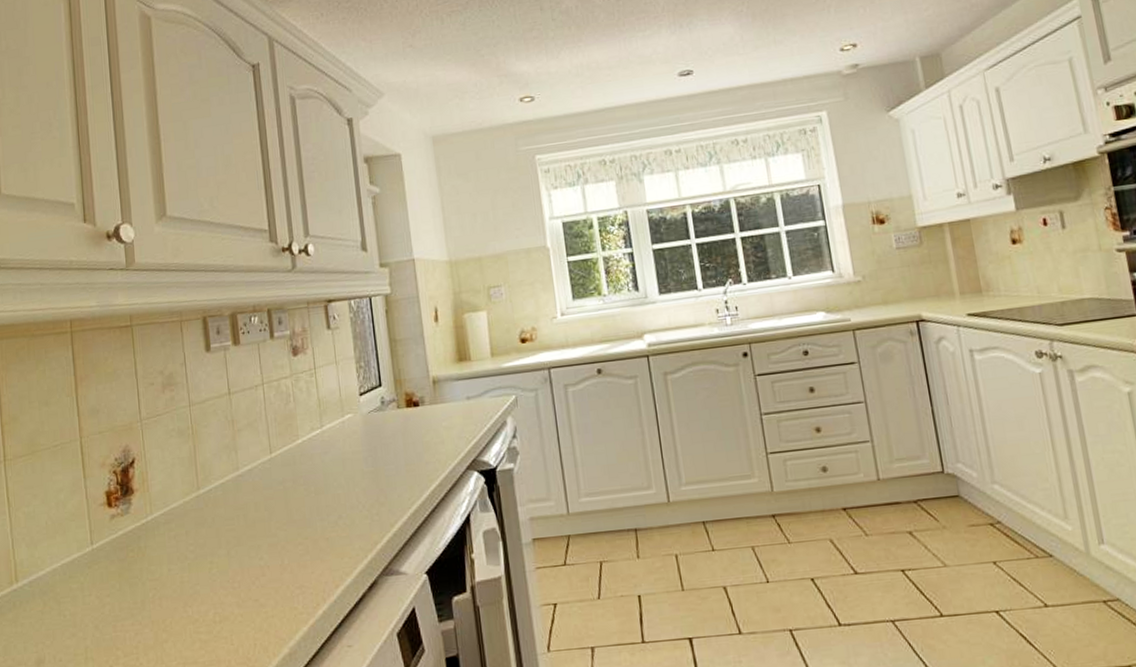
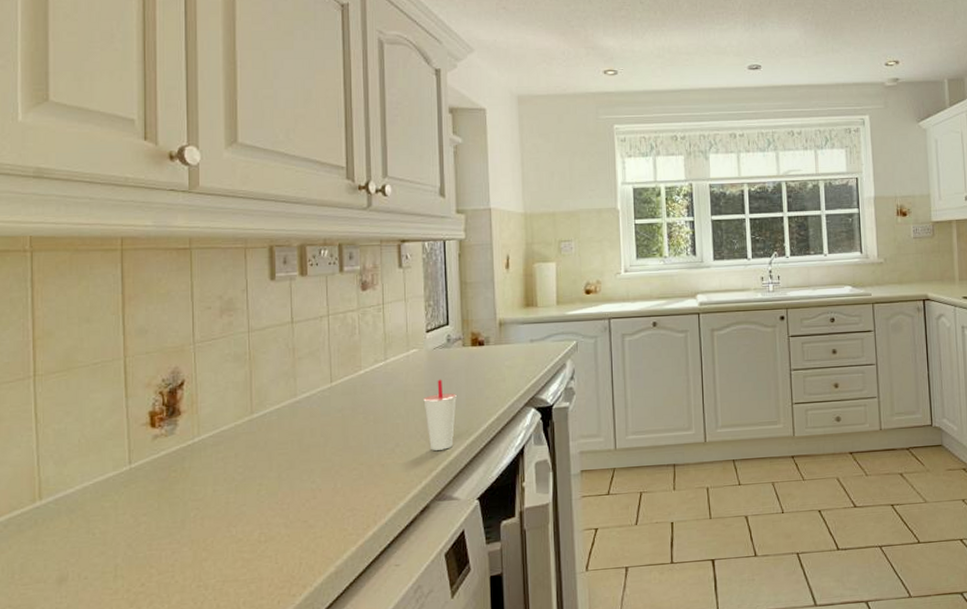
cup: none [362,444,396,522] -> present [423,379,457,451]

